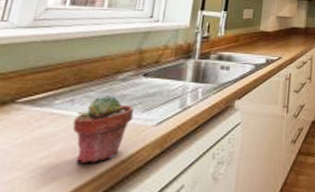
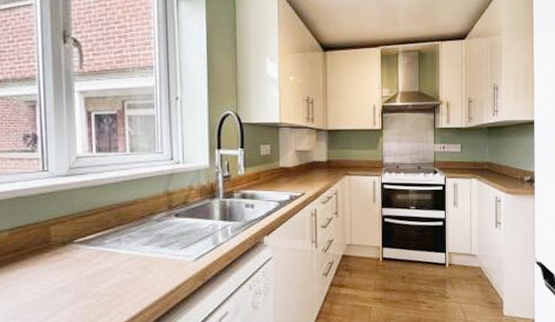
potted succulent: present [72,94,135,163] -> none [124,234,173,293]

